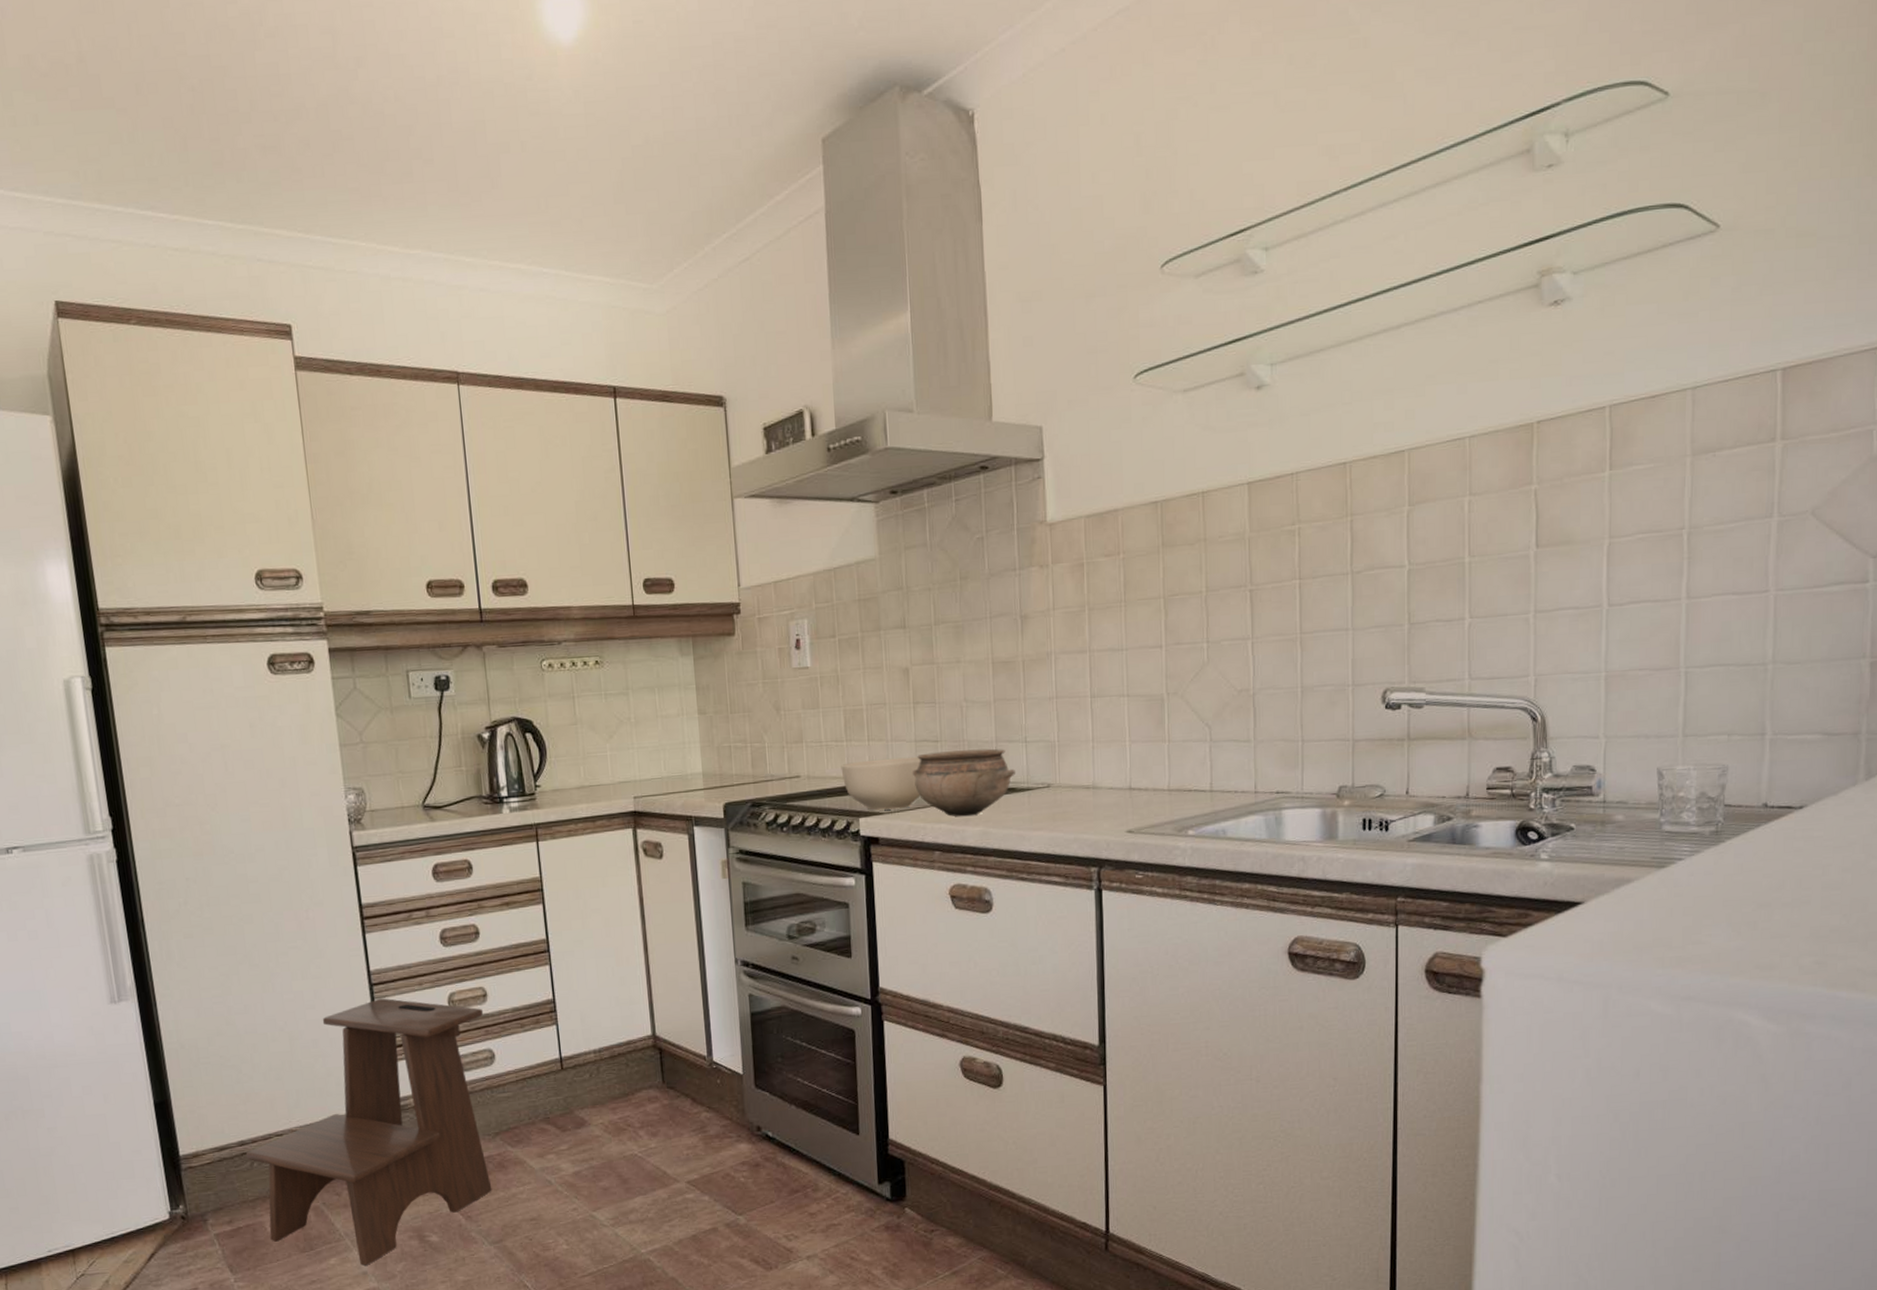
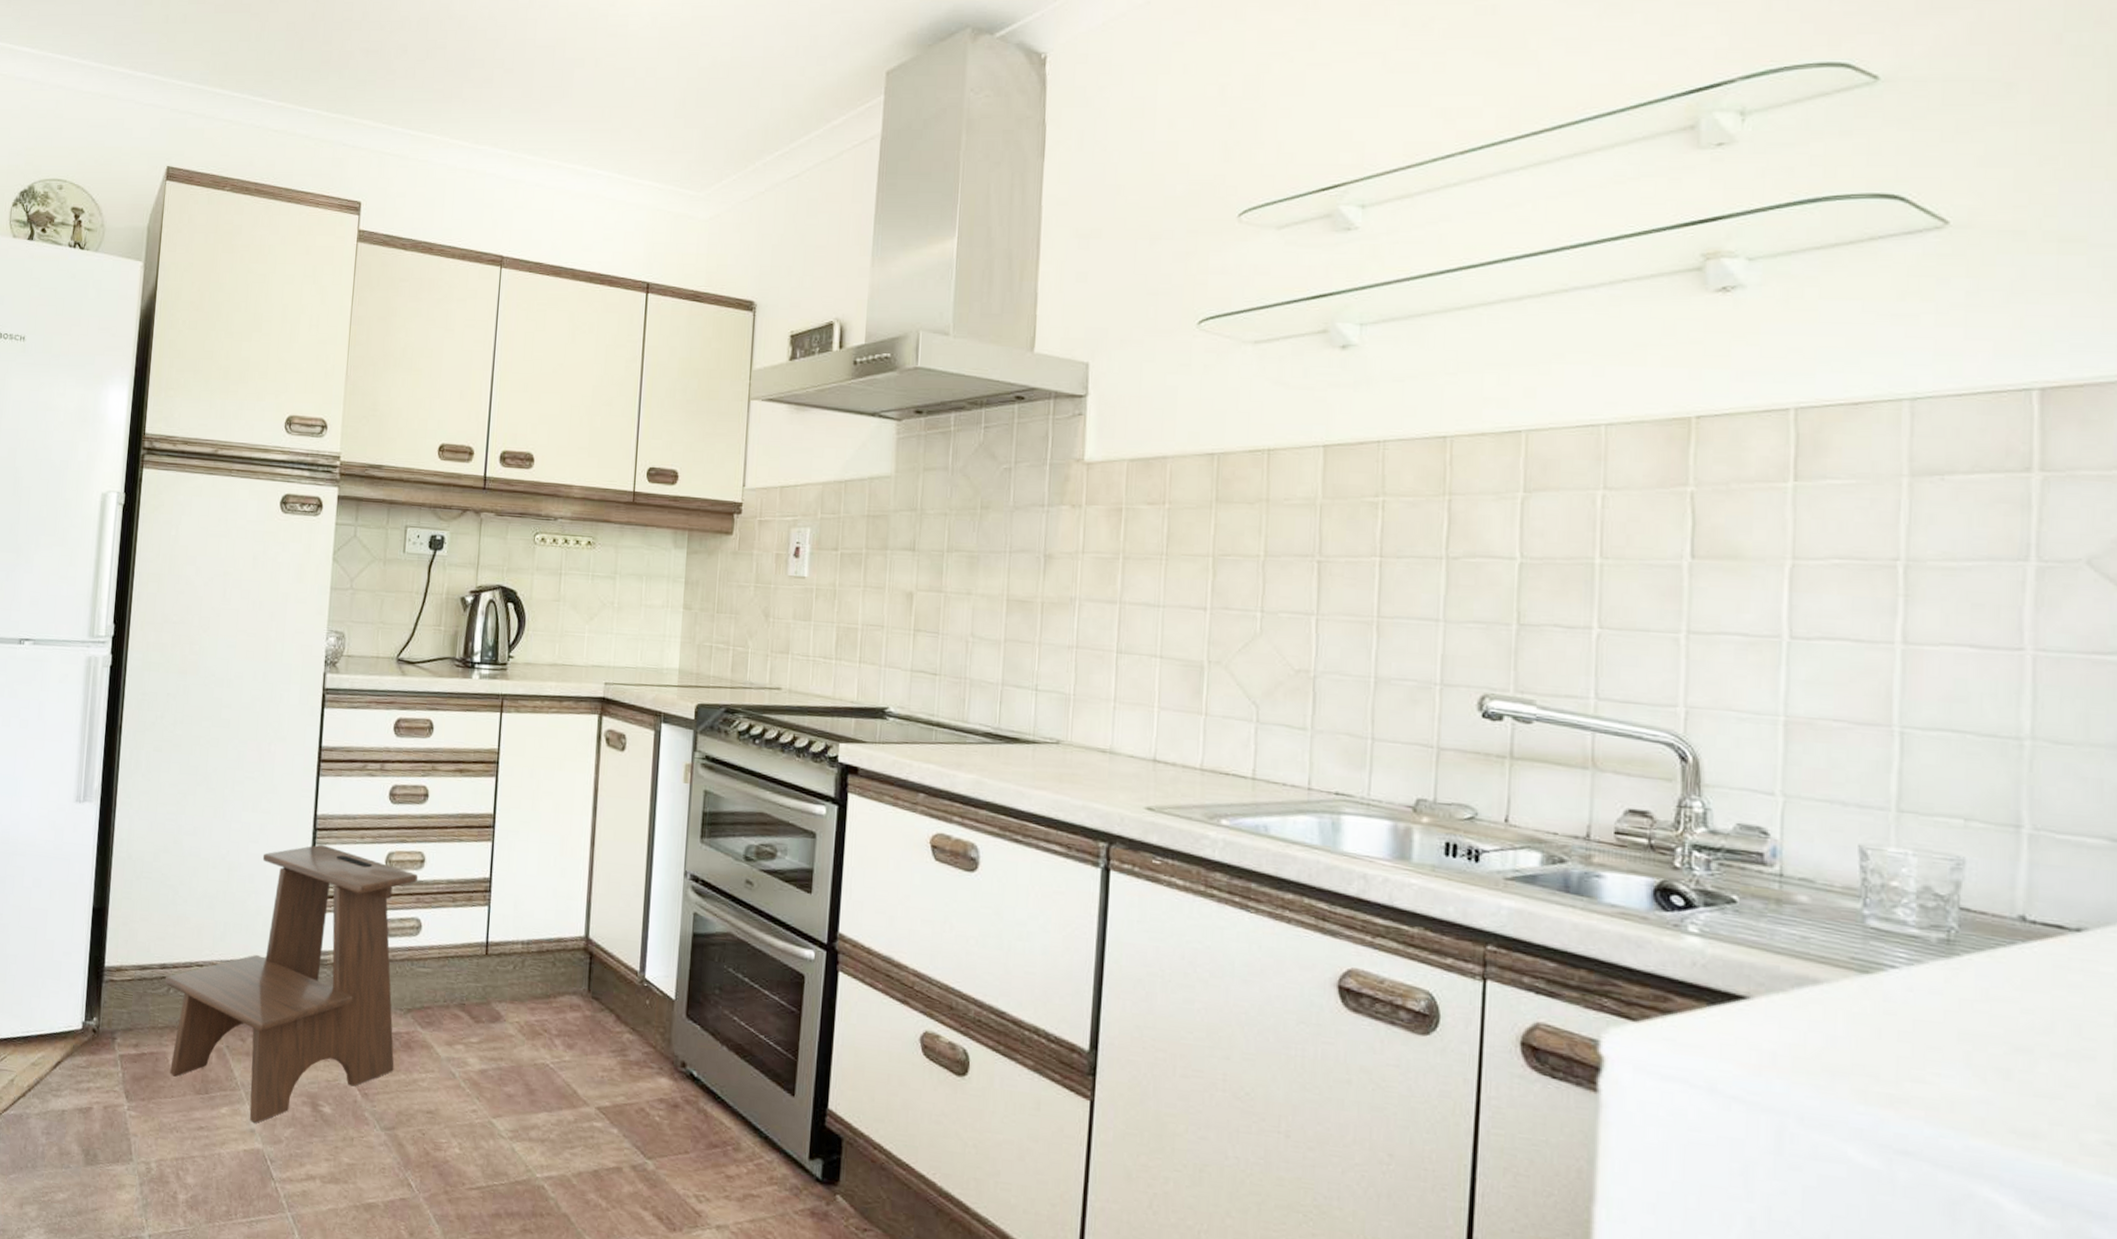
bowl: present [841,756,921,811] -> none [826,682,916,741]
cooking pot: present [912,748,1015,817] -> none [903,685,1021,761]

